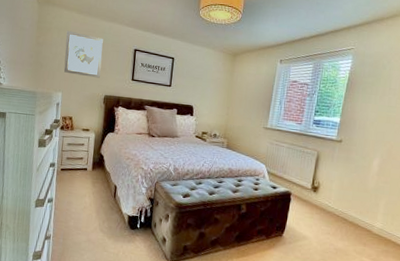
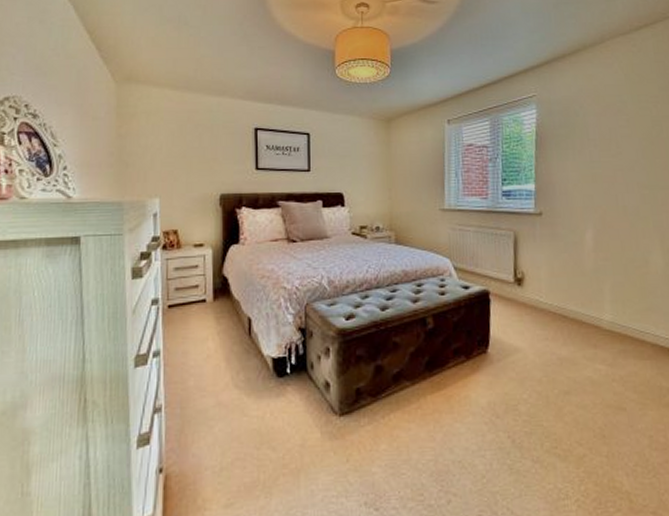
wall art: present [63,30,103,78] -> none [158,113,212,173]

